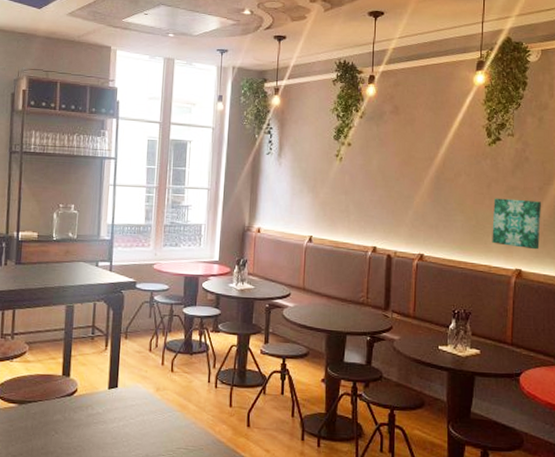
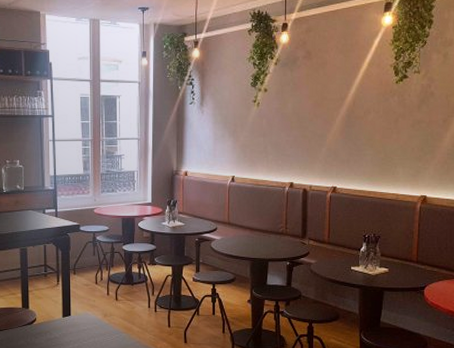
wall art: present [492,198,541,250] -> none [399,132,445,177]

